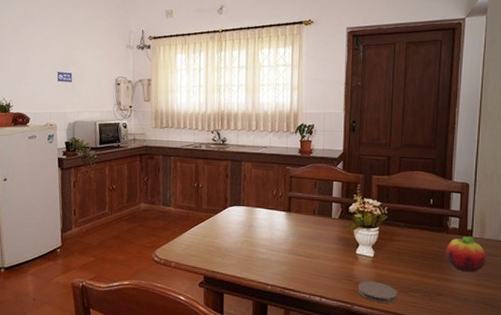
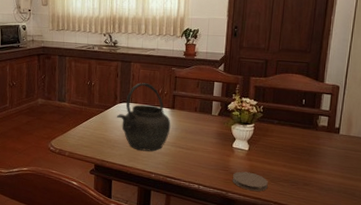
kettle: none [227,184,287,260] -> present [116,83,171,152]
fruit: present [446,236,487,273] -> none [314,133,351,166]

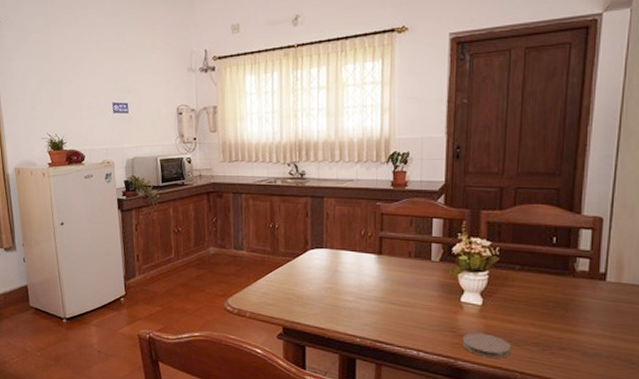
kettle: present [116,83,171,152] -> none [307,223,378,309]

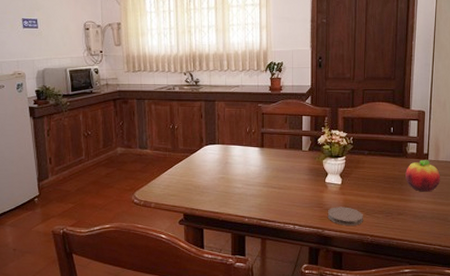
fruit: none [572,280,624,323] -> present [405,159,441,192]

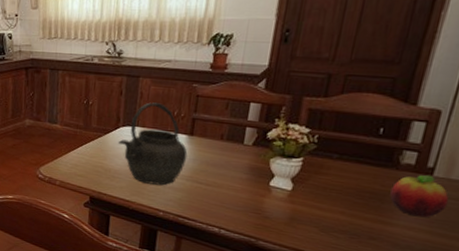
kettle: none [203,122,261,194] -> present [117,102,188,186]
coaster: present [327,207,363,226] -> none [265,216,316,243]

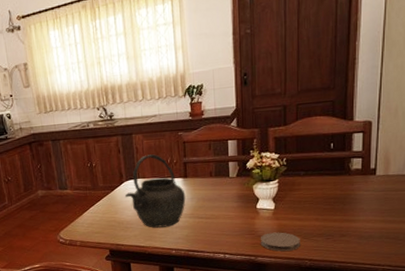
coaster: none [265,216,316,243] -> present [260,232,300,252]
fruit: present [390,175,449,218] -> none [349,174,391,211]

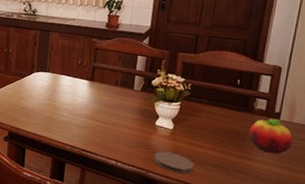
kettle: present [124,154,186,228] -> none [32,52,89,123]
fruit: none [349,174,391,211] -> present [249,118,294,154]

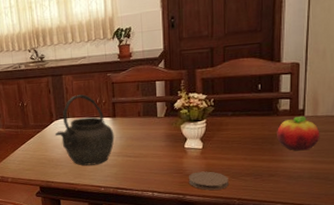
kettle: none [32,52,89,123] -> present [54,94,115,166]

